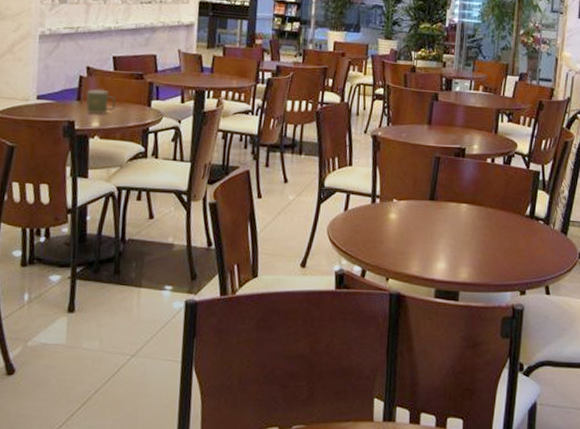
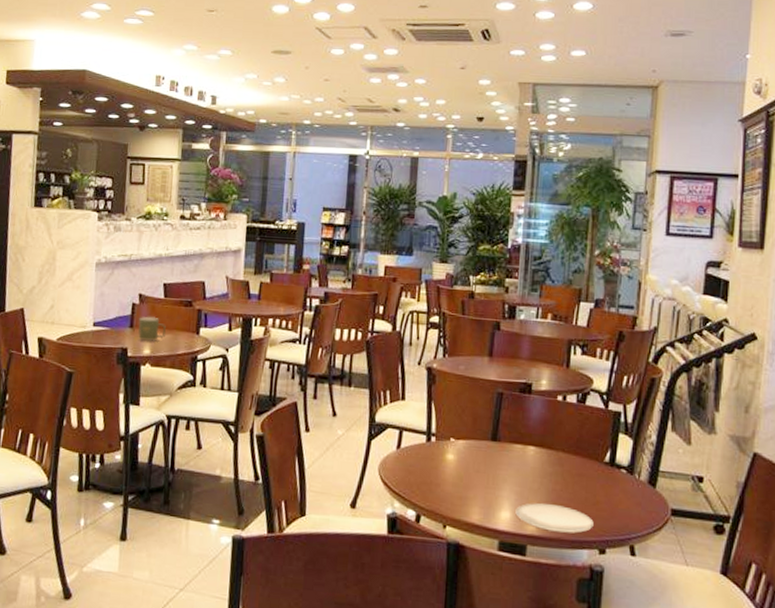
plate: none [450,254,516,279] -> present [515,503,594,534]

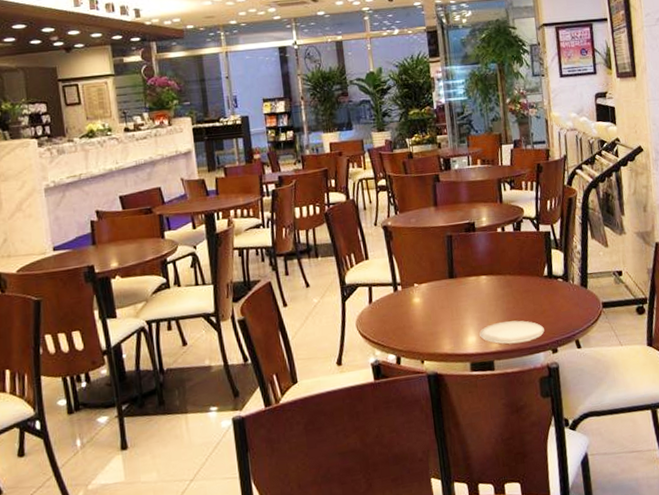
mug: present [138,316,166,341] -> none [100,229,130,255]

